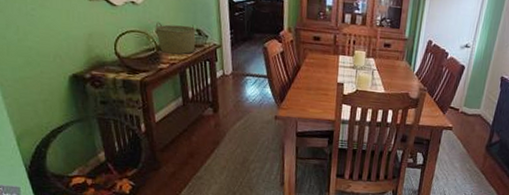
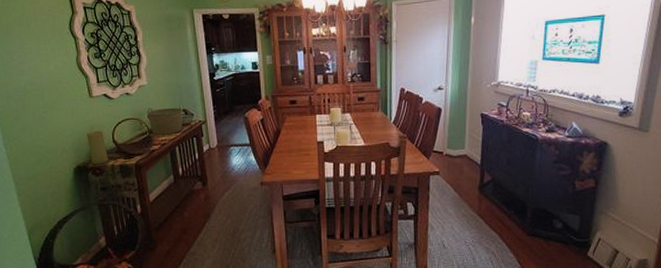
candle: none [85,38,114,79] -> present [87,130,112,167]

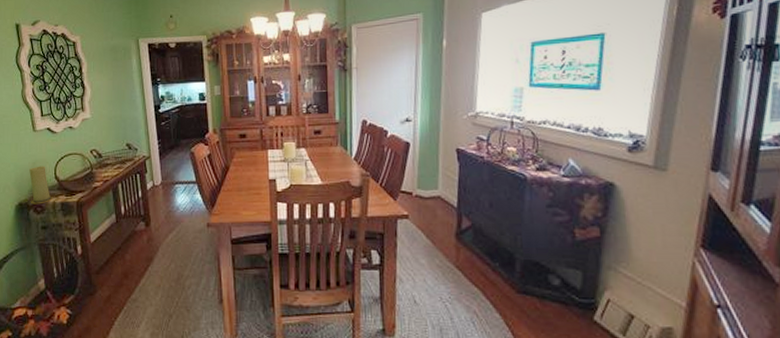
basket: present [147,107,183,135] -> none [90,141,126,171]

